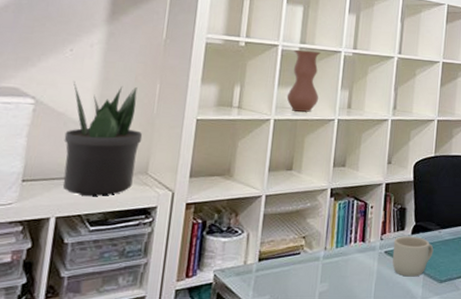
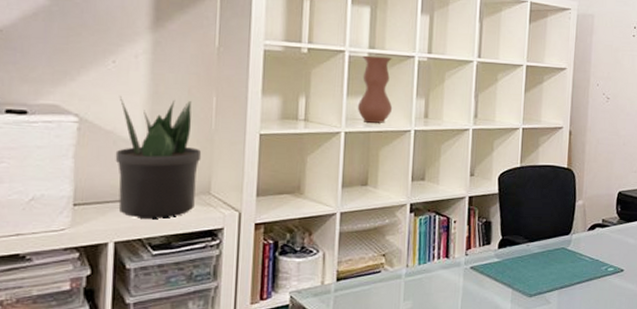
mug: present [392,236,434,277] -> none [478,250,522,292]

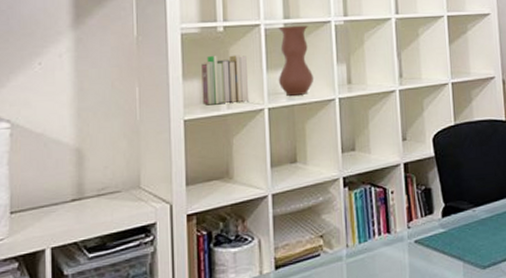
planter: present [115,96,202,219] -> none [47,94,129,221]
books: none [280,75,328,123] -> present [201,55,250,105]

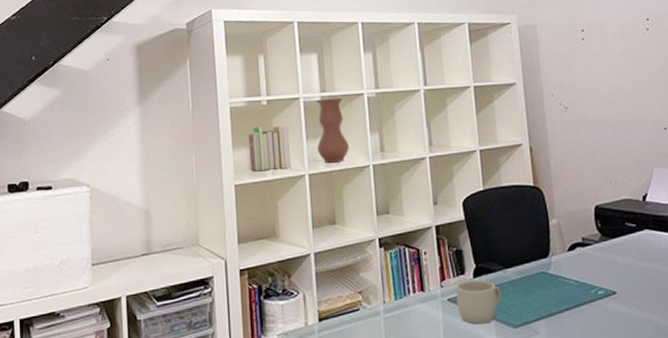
mug: none [422,219,470,267] -> present [455,279,502,324]

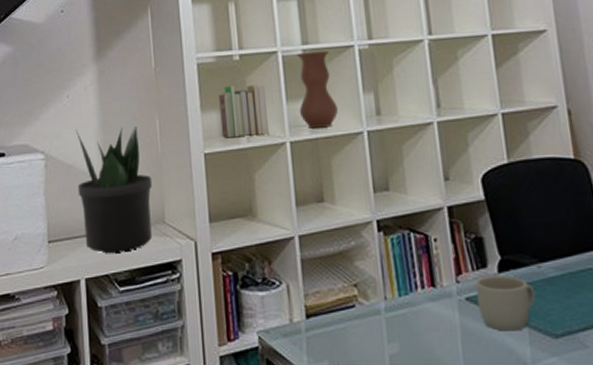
planter: none [120,162,189,273] -> present [76,127,153,253]

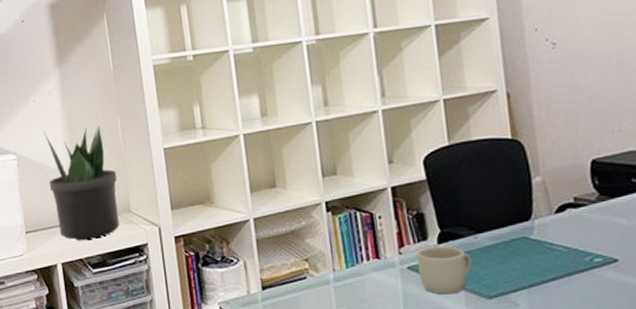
books: present [219,84,270,139] -> none [175,82,224,134]
vase: present [296,50,339,129] -> none [247,47,289,121]

